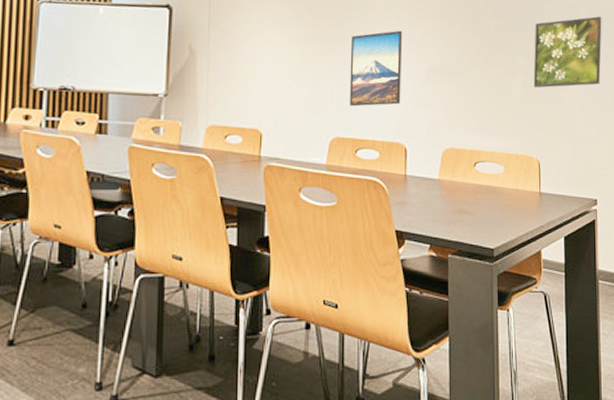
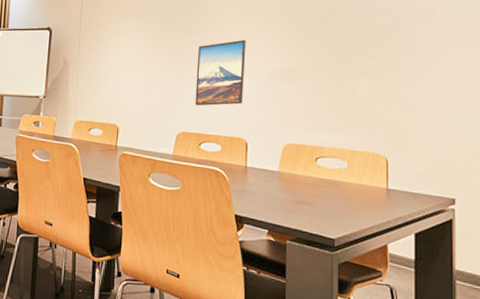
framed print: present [533,16,602,88] -> none [382,17,464,89]

